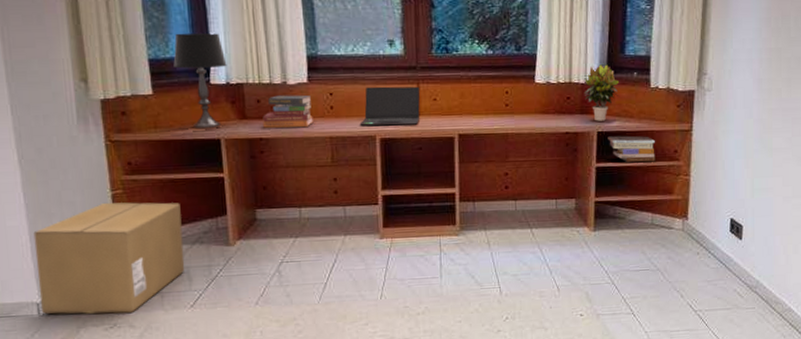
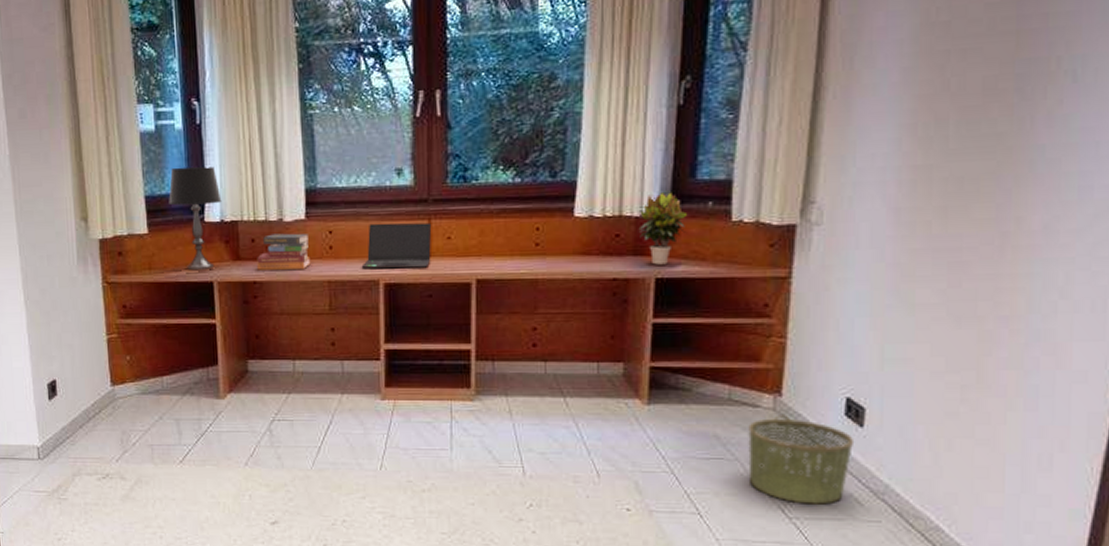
box: present [33,202,185,315] -> none [36,346,175,465]
books: present [608,135,655,163] -> none [669,283,736,319]
basket: none [666,234,736,300] -> present [748,415,853,505]

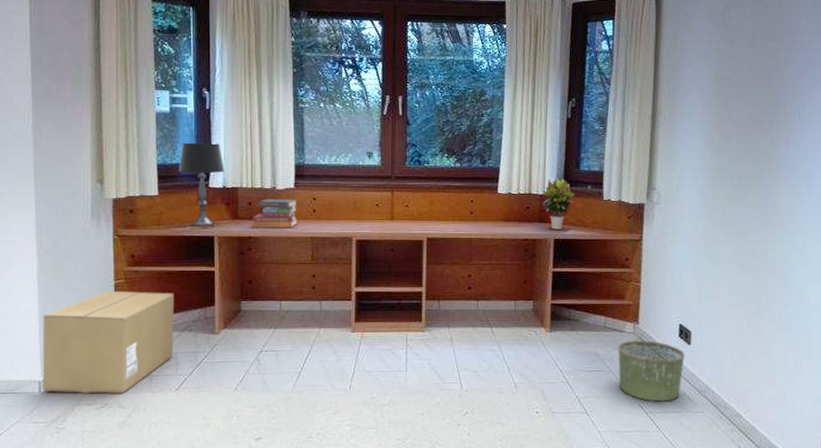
box: none [36,346,175,465] -> present [42,290,174,395]
laptop: present [361,222,432,269] -> none [338,193,394,229]

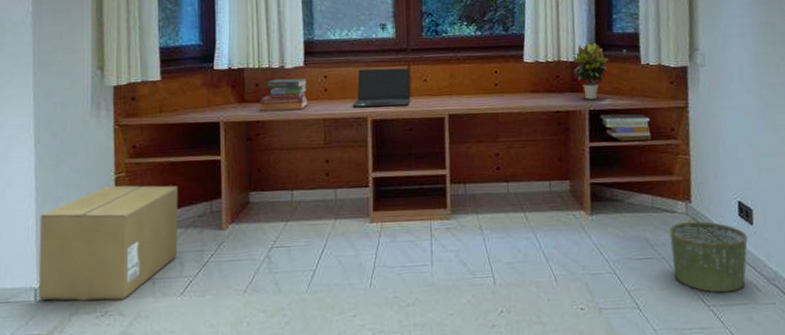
table lamp: present [178,142,225,227] -> none [182,22,230,113]
laptop: none [338,193,394,229] -> present [352,68,411,108]
books: none [563,243,608,269] -> present [600,113,652,142]

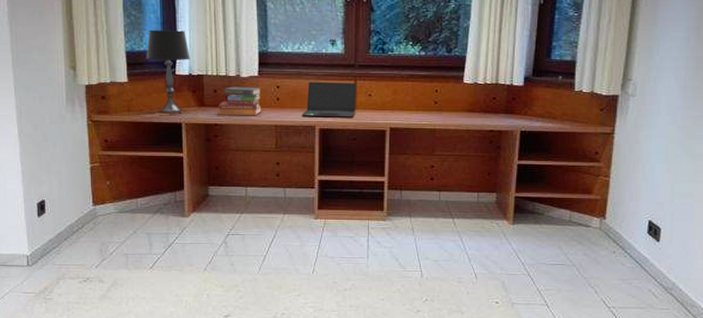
box: present [38,185,178,302] -> none [27,173,147,270]
table lamp: none [182,22,230,113] -> present [146,29,190,114]
potted plant: present [573,42,609,100] -> none [509,68,545,121]
books: present [600,113,652,142] -> none [530,136,576,162]
basket: present [669,218,748,293] -> none [581,233,653,297]

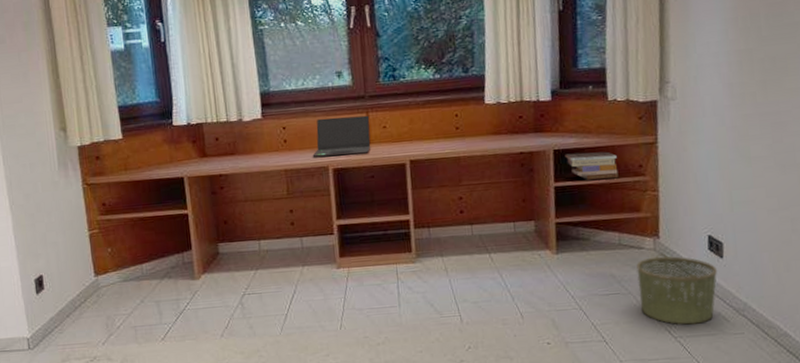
table lamp: present [146,29,190,114] -> none [140,77,187,169]
books: present [218,86,262,116] -> none [221,131,269,165]
books: none [530,136,576,162] -> present [565,151,619,181]
basket: none [581,233,653,297] -> present [636,253,717,325]

